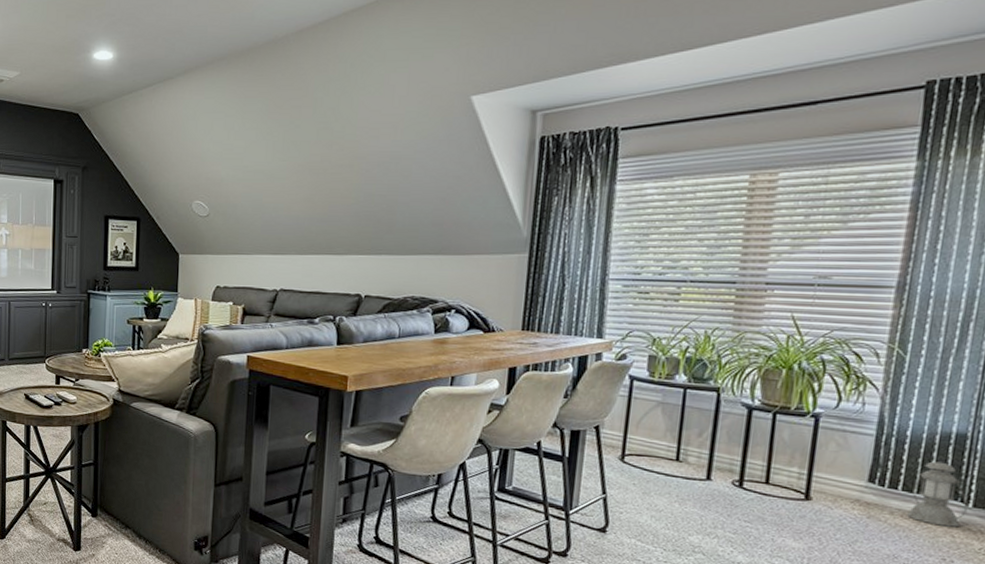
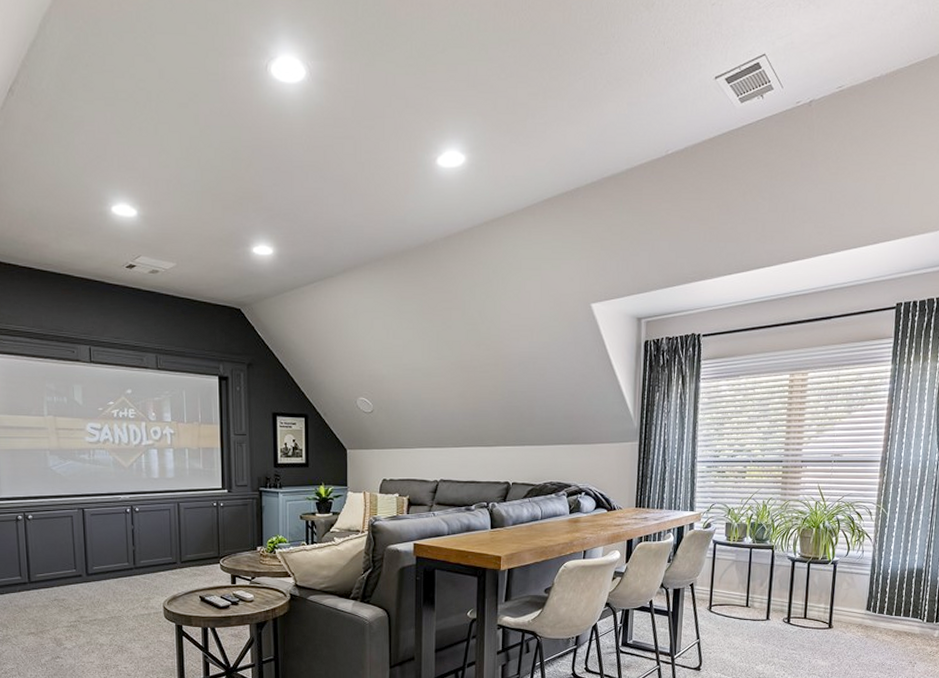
lantern: present [907,461,968,527] -> none [889,591,924,638]

